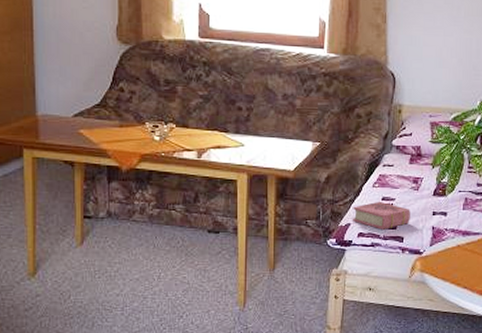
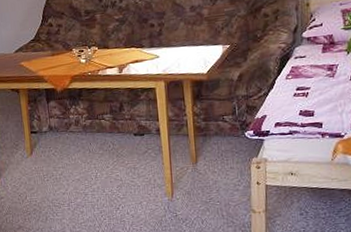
book: present [351,201,410,230] -> none [267,91,328,118]

